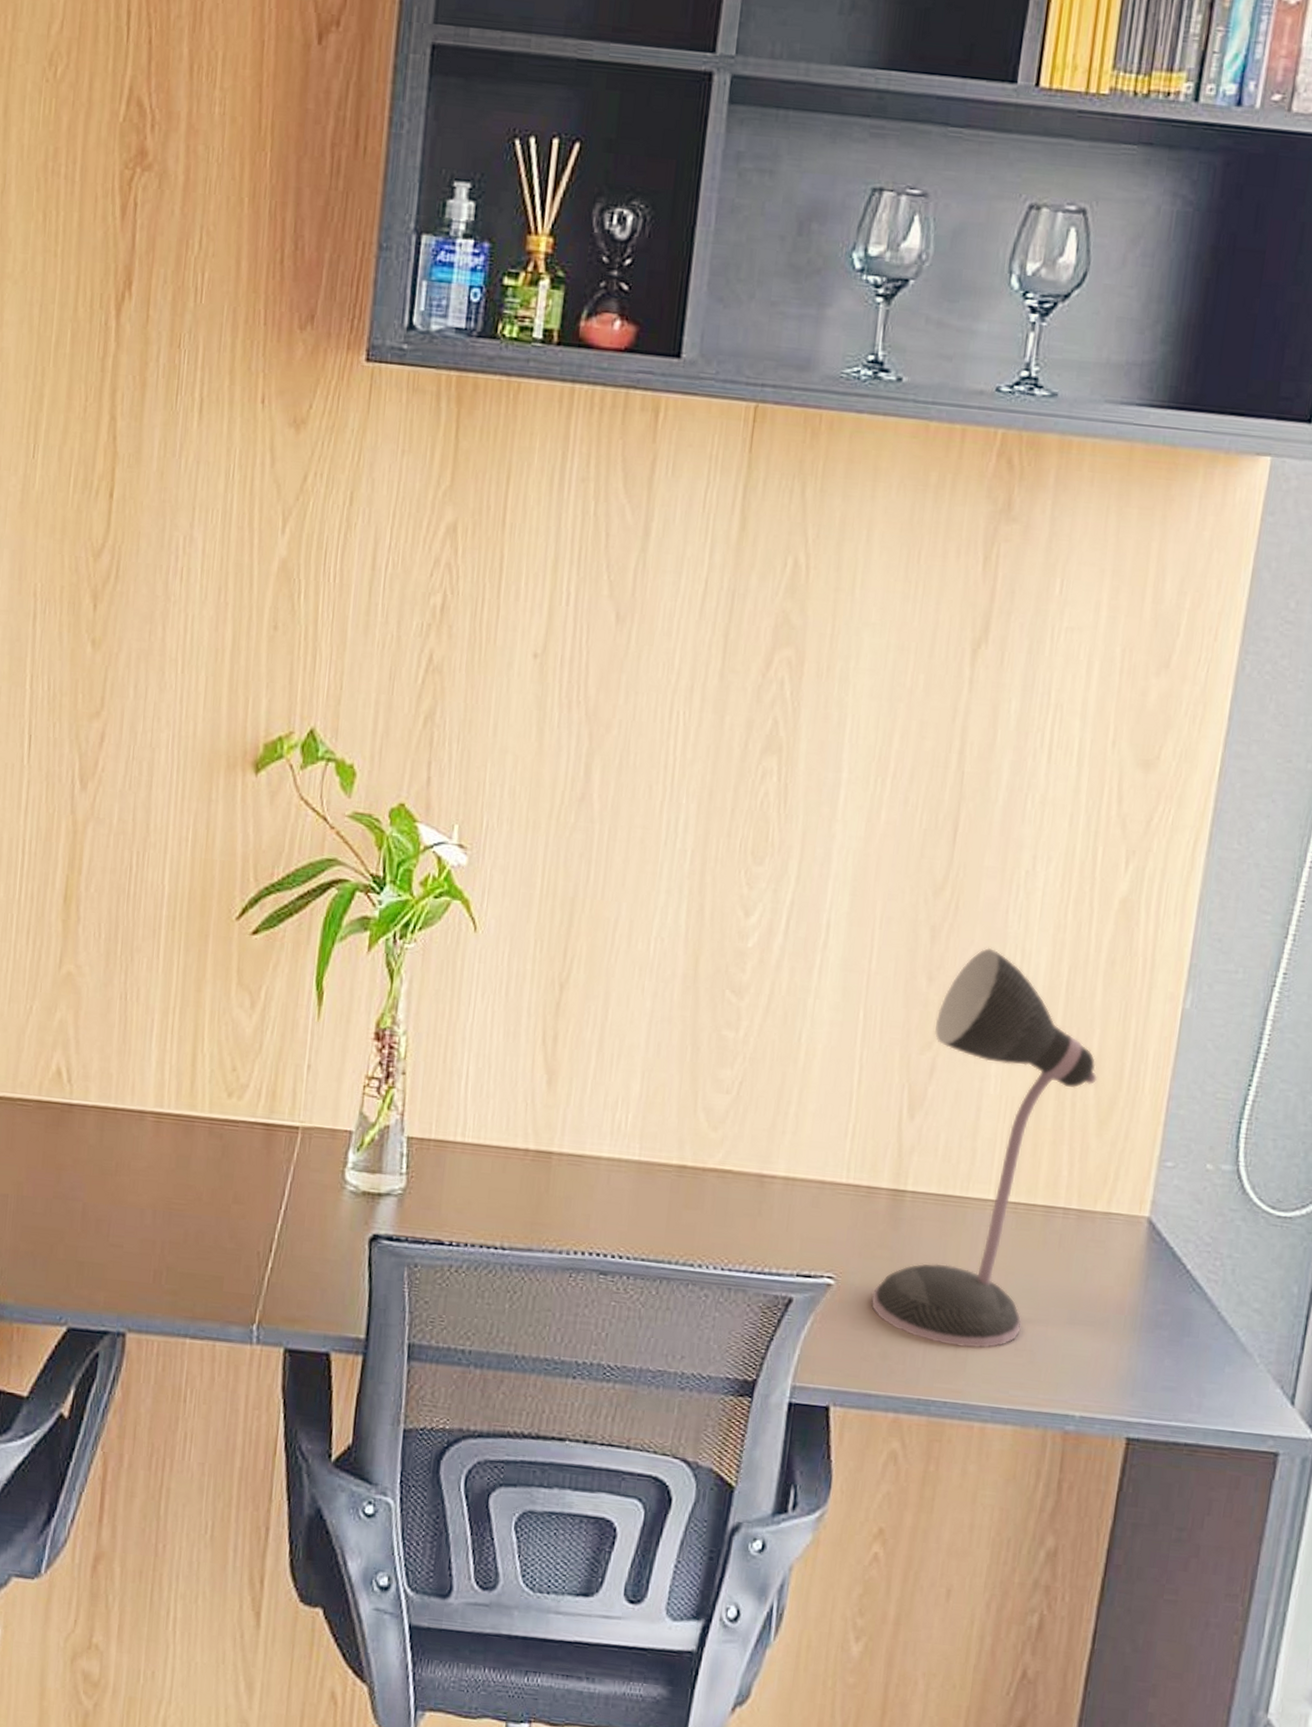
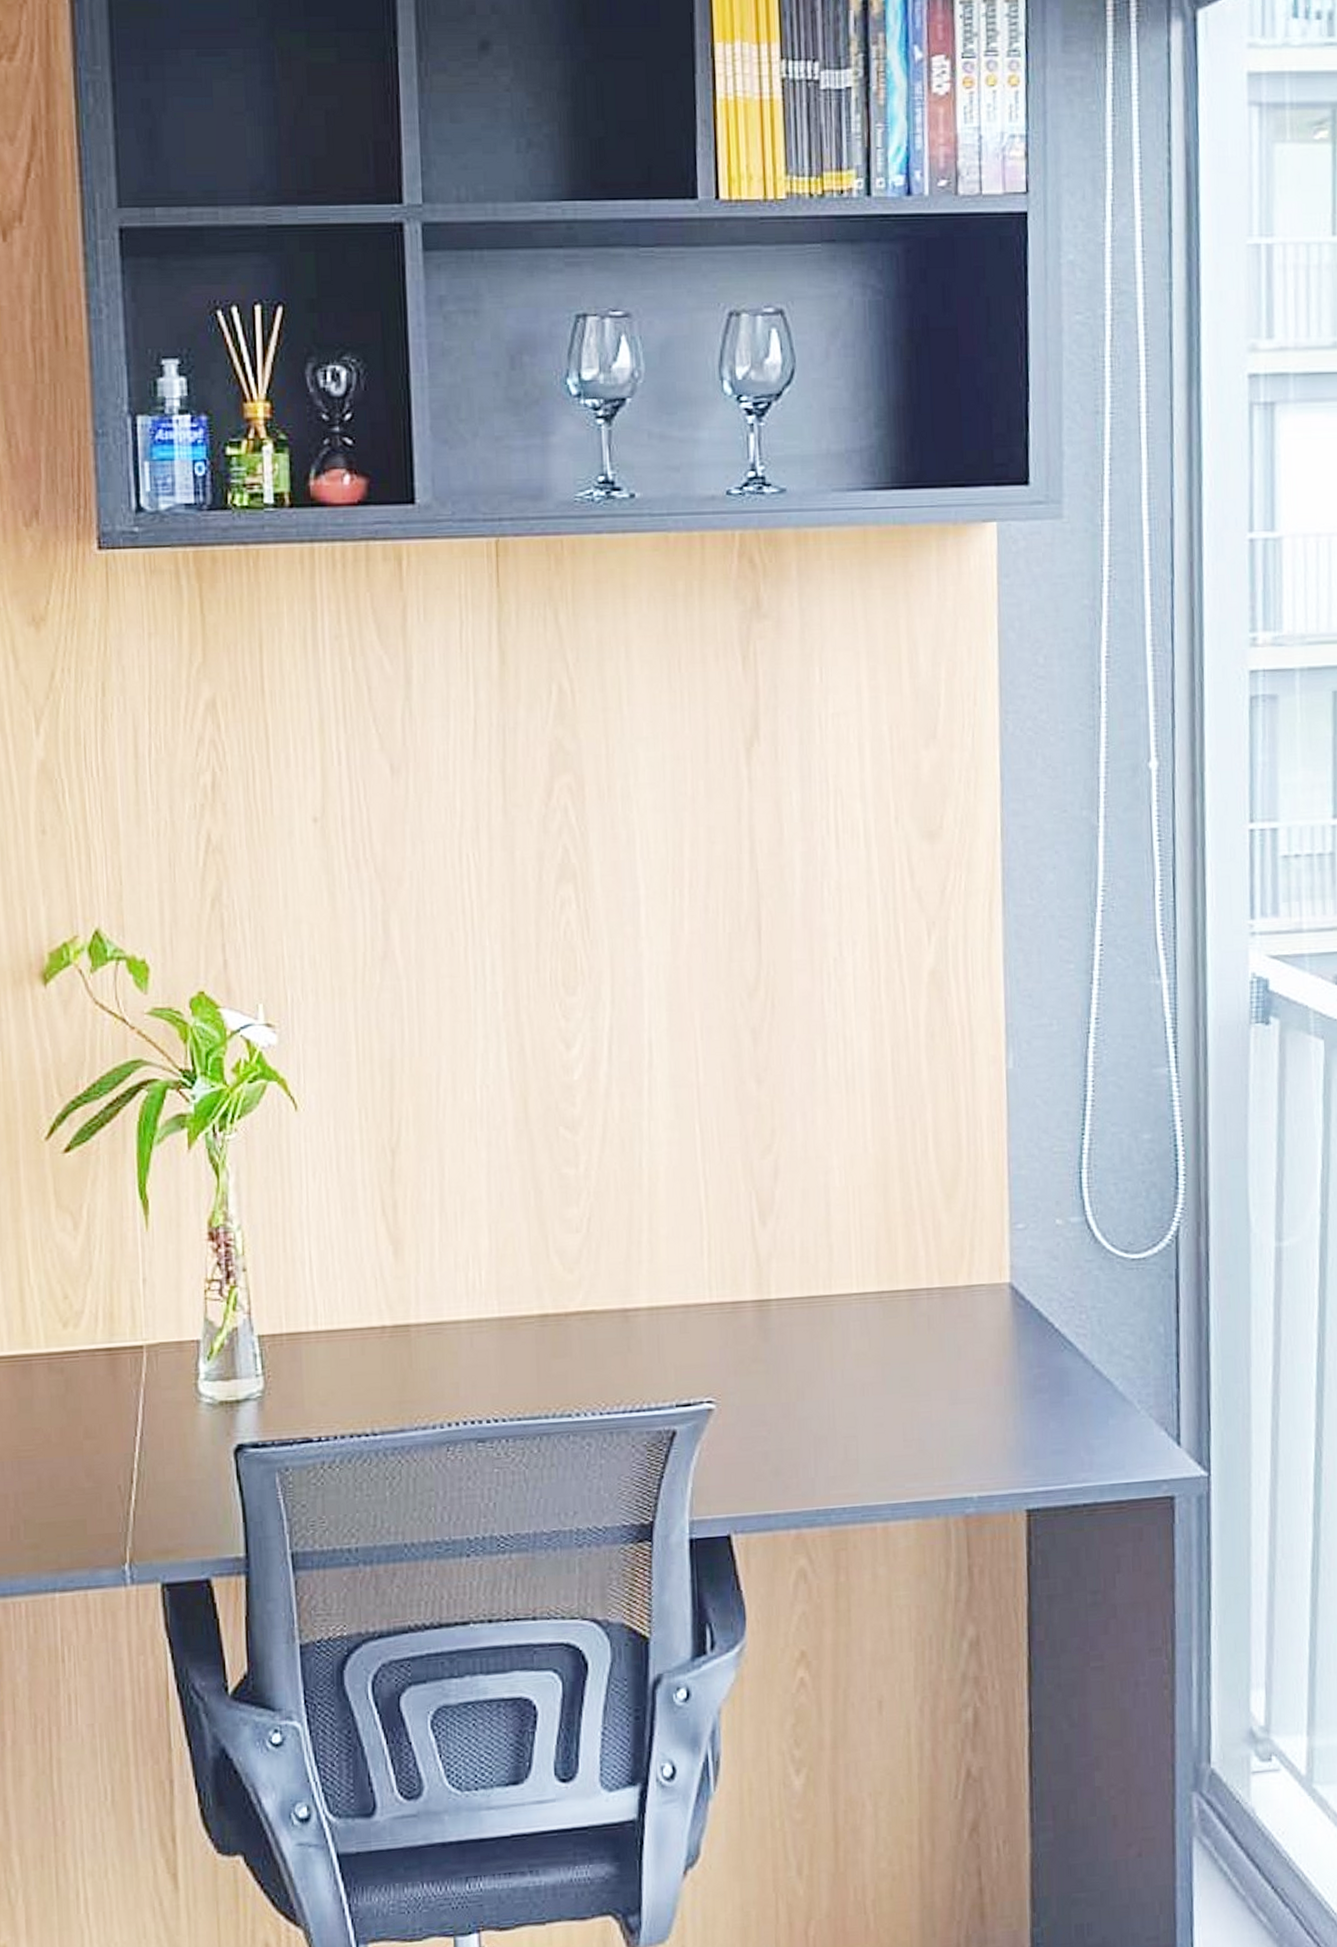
desk lamp: present [871,947,1098,1348] -> none [754,1040,938,1449]

